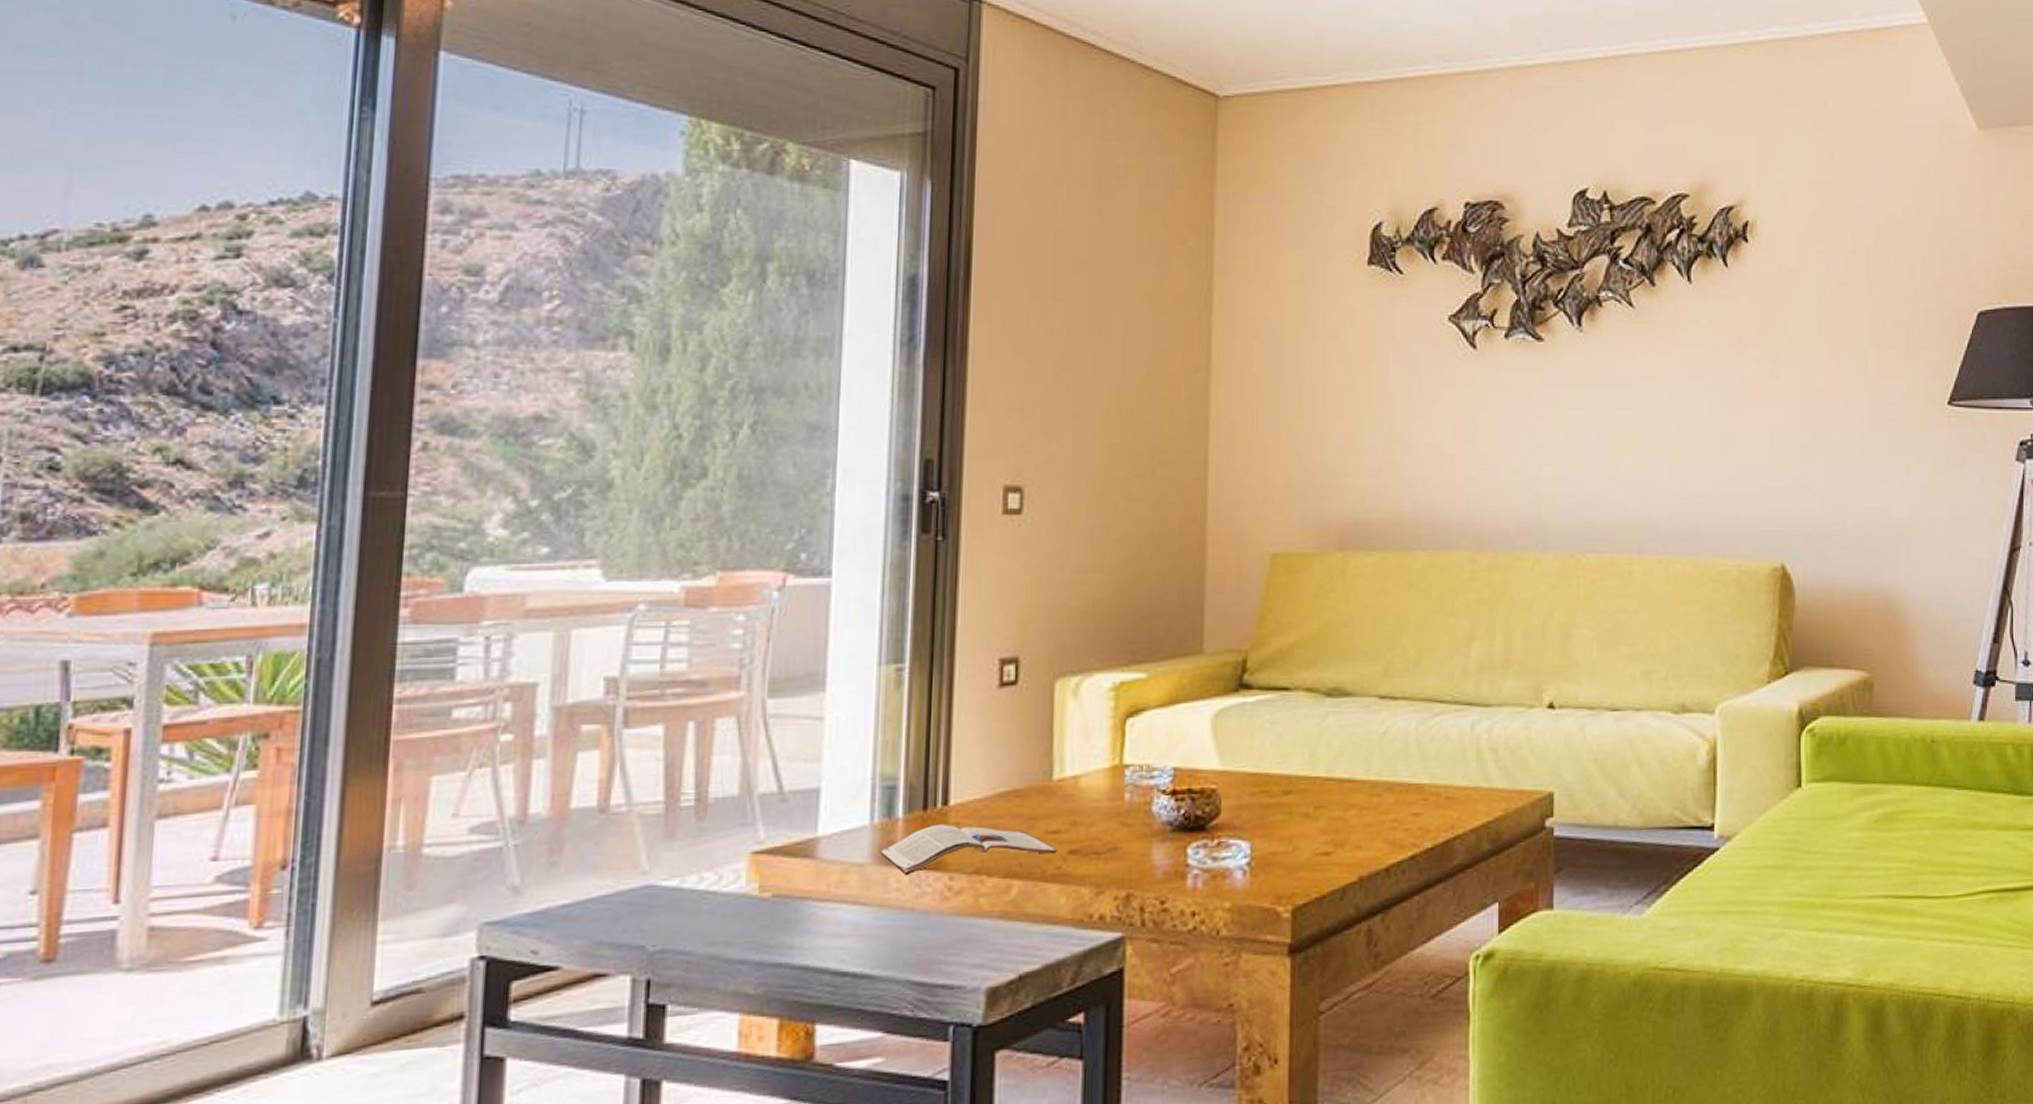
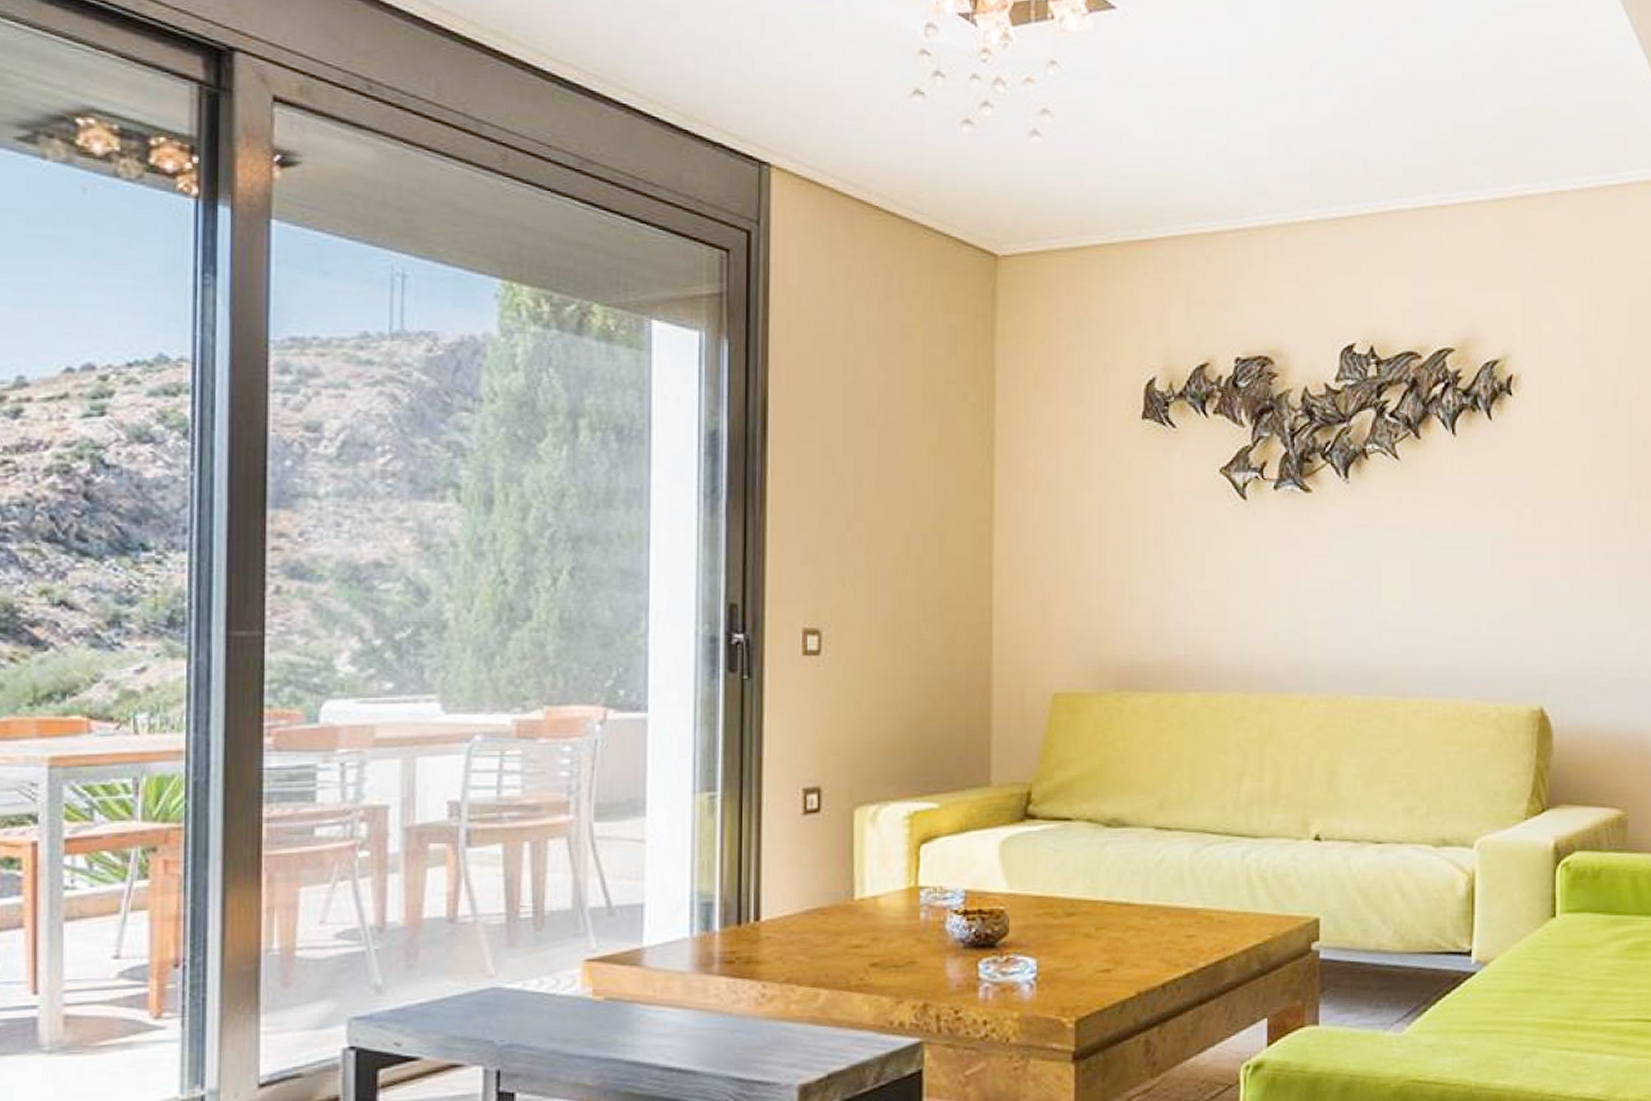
magazine: present [880,823,1057,876] -> none [700,937,860,984]

